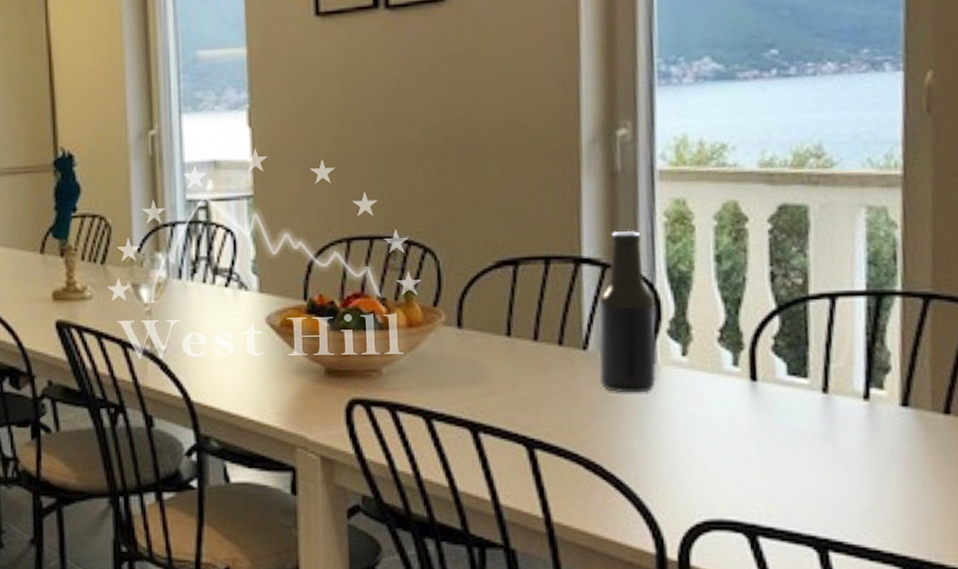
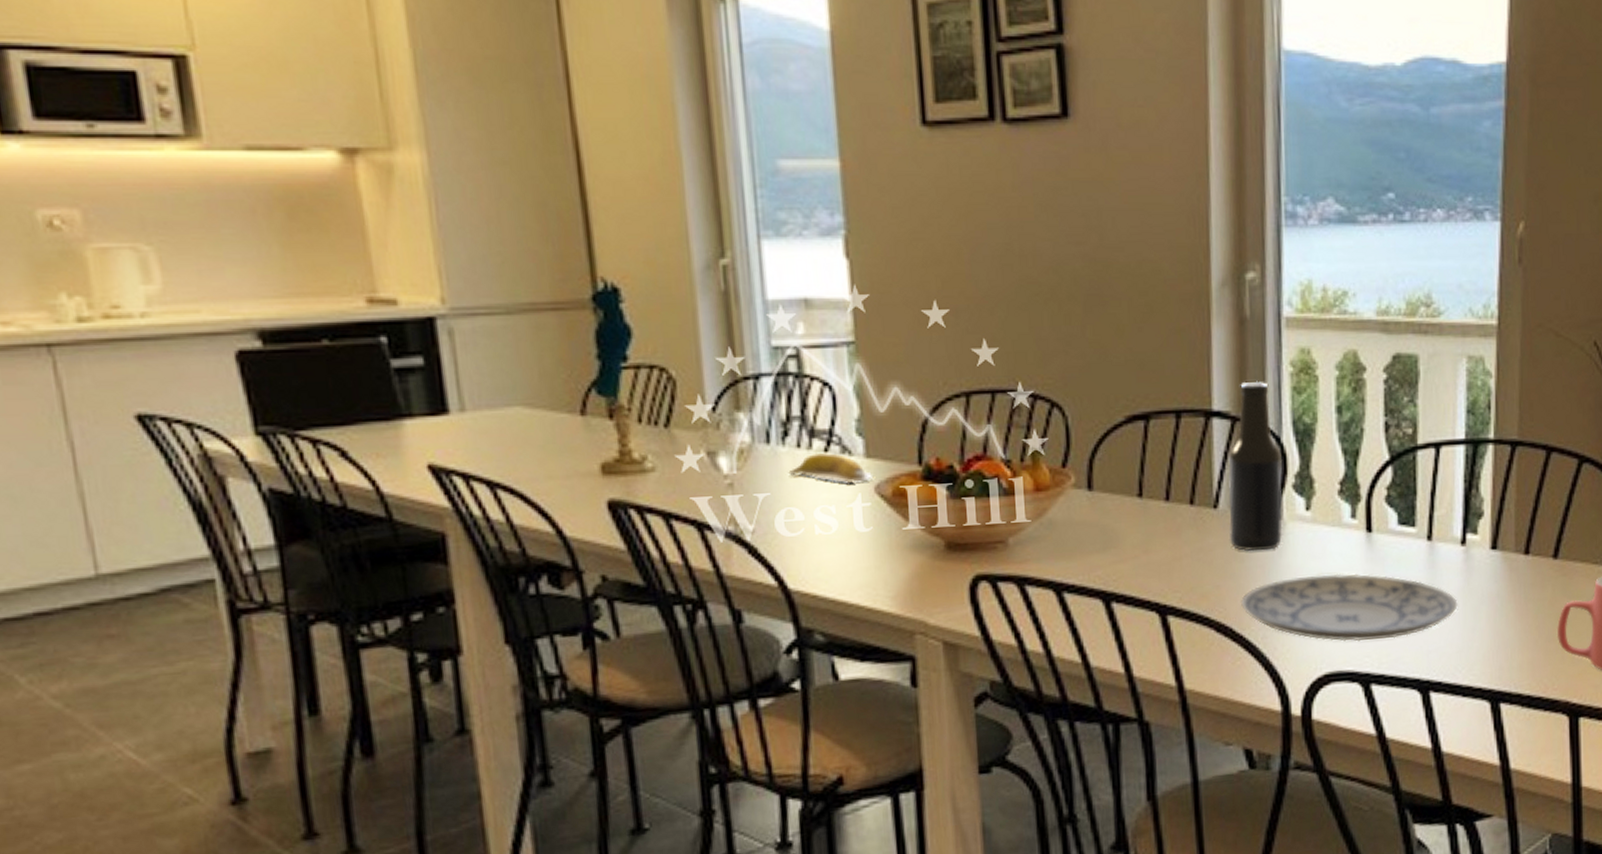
banana: none [195,287,264,315] -> present [788,452,872,484]
plate: none [610,420,861,492] -> present [1240,573,1458,642]

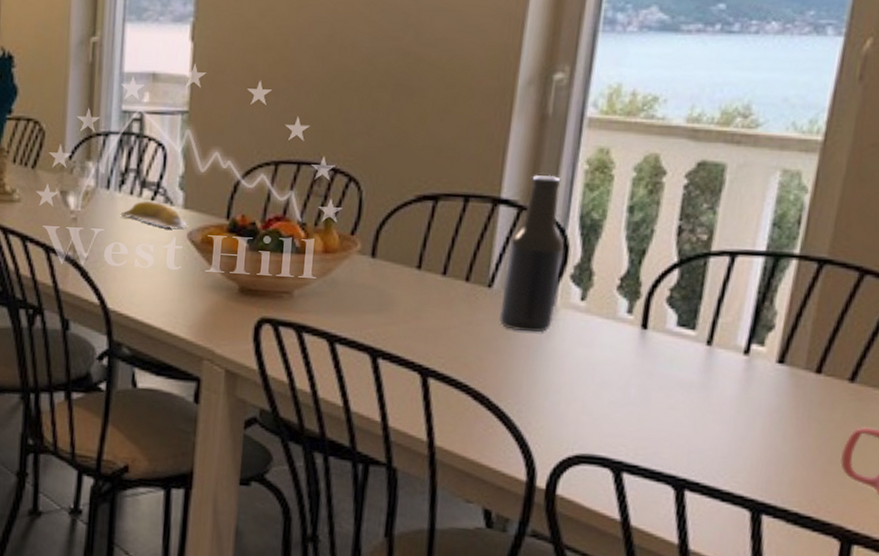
plate: present [1240,573,1458,642] -> none [500,360,731,433]

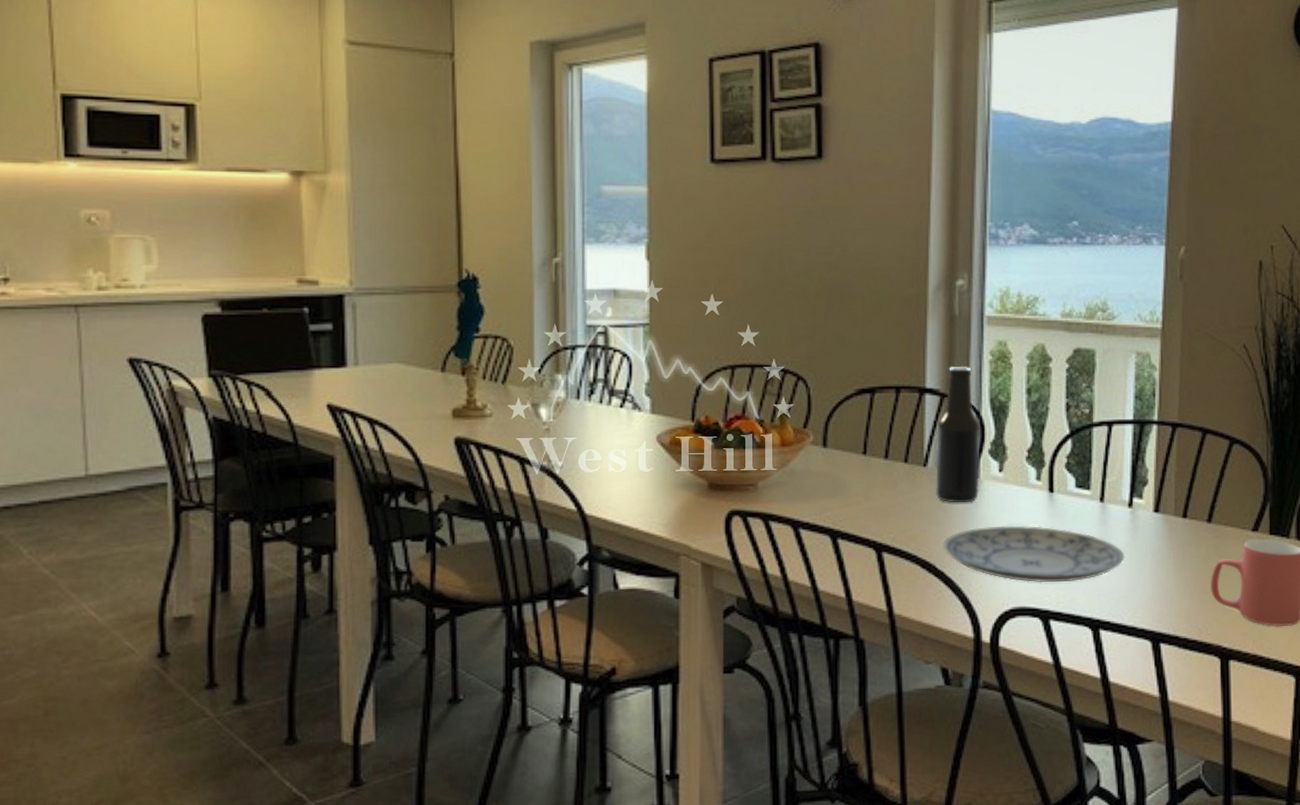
banana: present [120,200,187,229] -> none [592,407,655,434]
plate: none [500,360,731,433] -> present [942,525,1125,583]

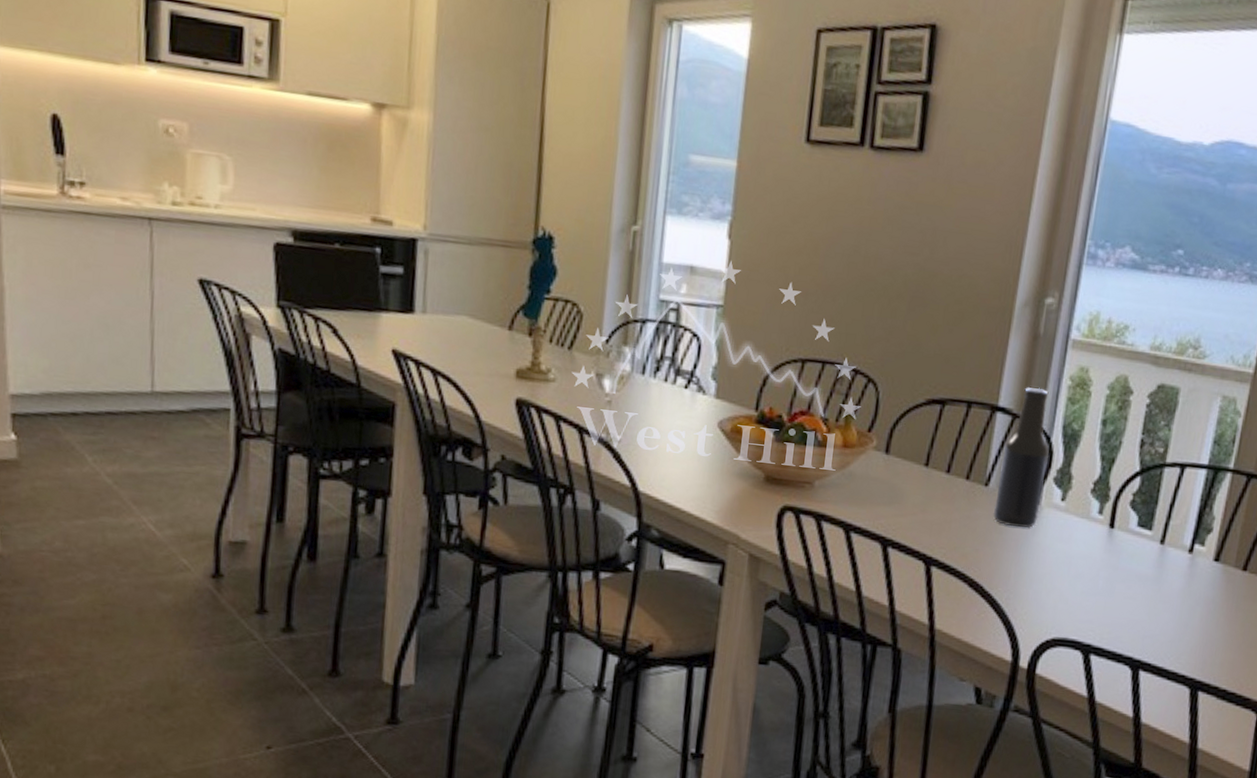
plate: present [942,525,1125,583] -> none [993,553,1177,620]

